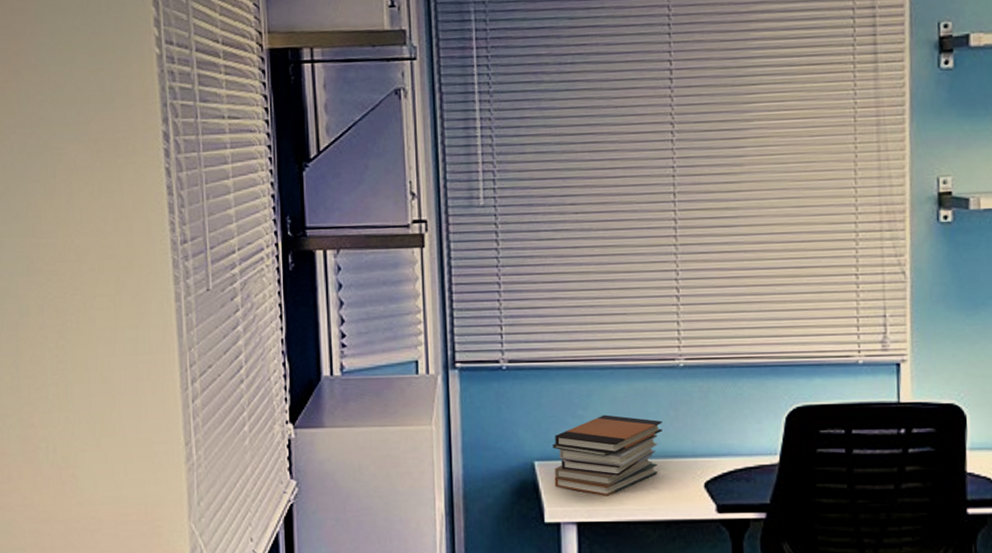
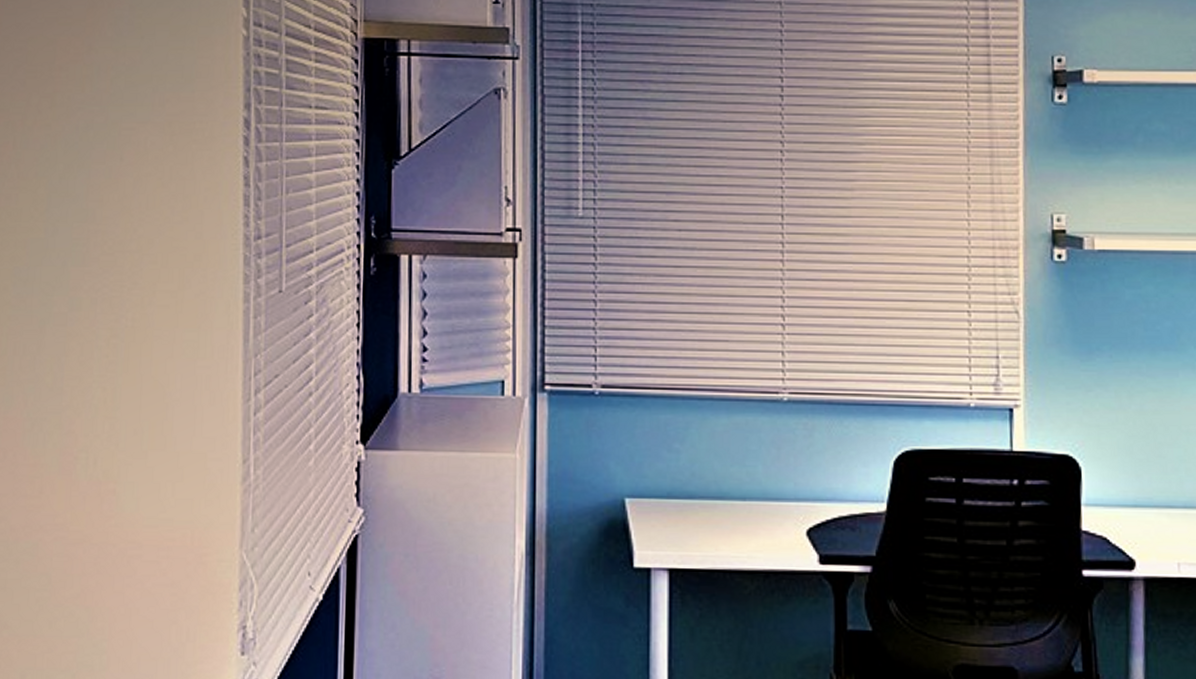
book stack: present [553,414,662,496] -> none [646,450,763,541]

